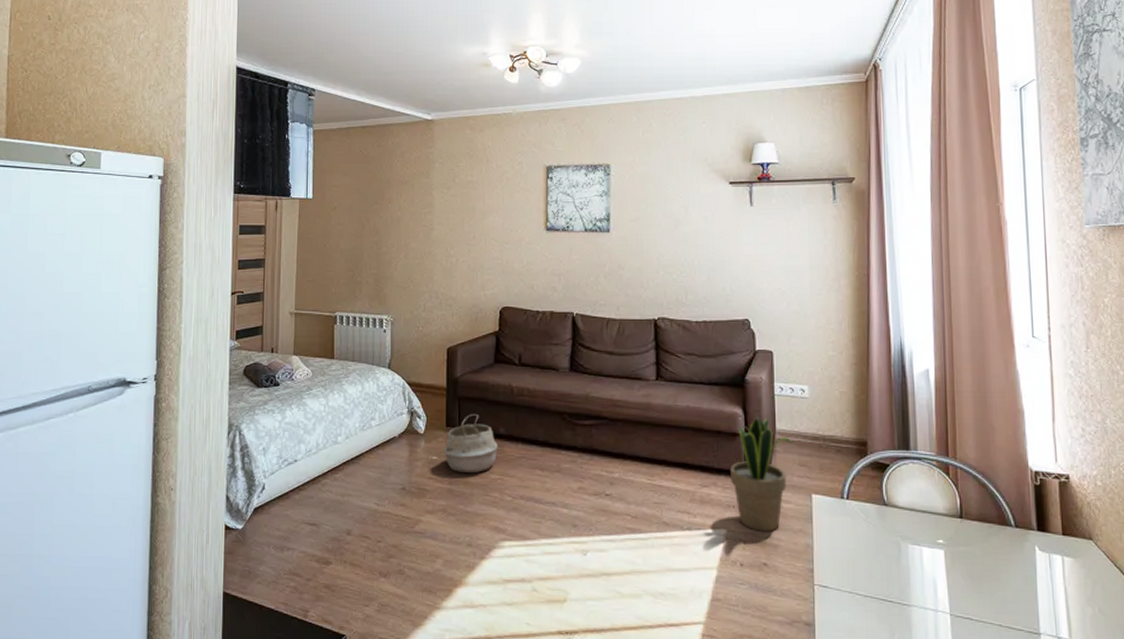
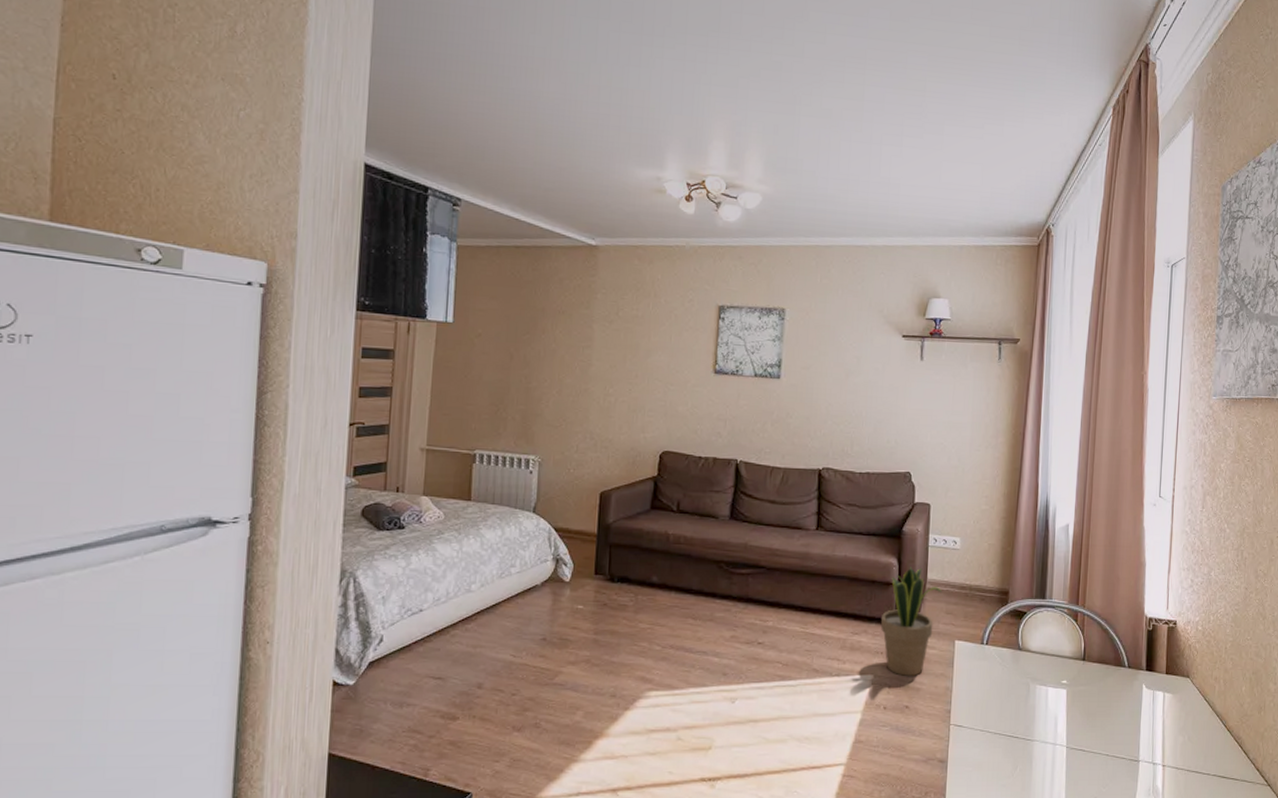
woven basket: present [443,414,498,474] -> none [590,562,650,623]

